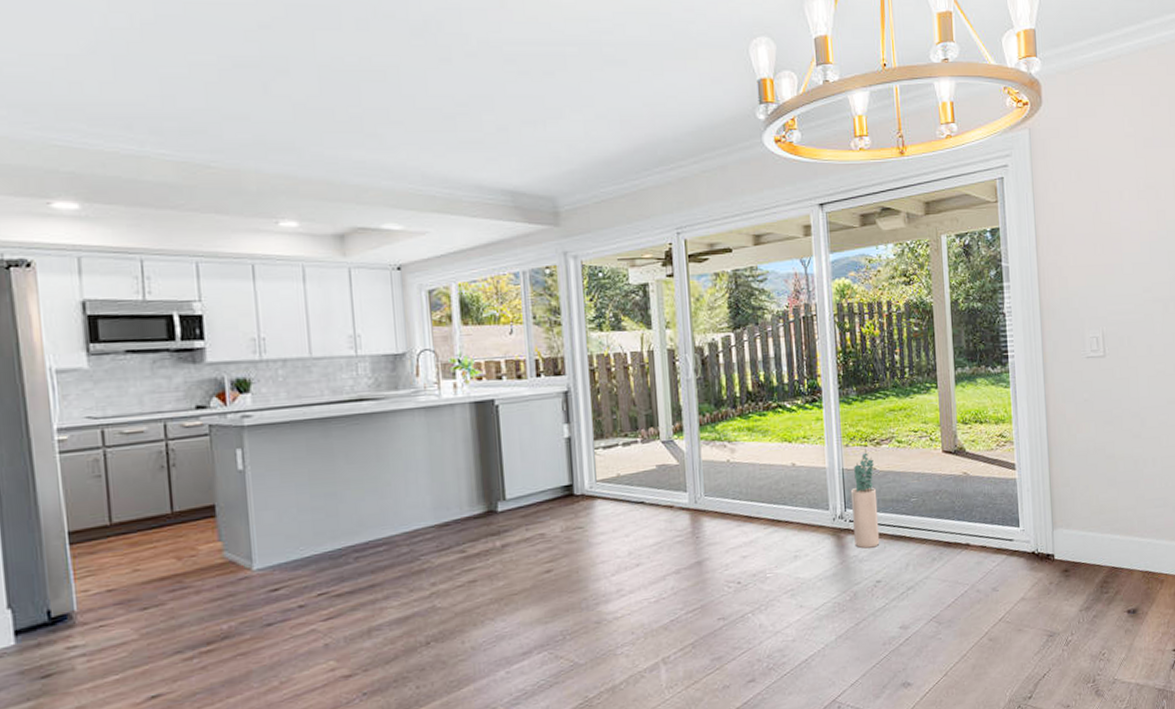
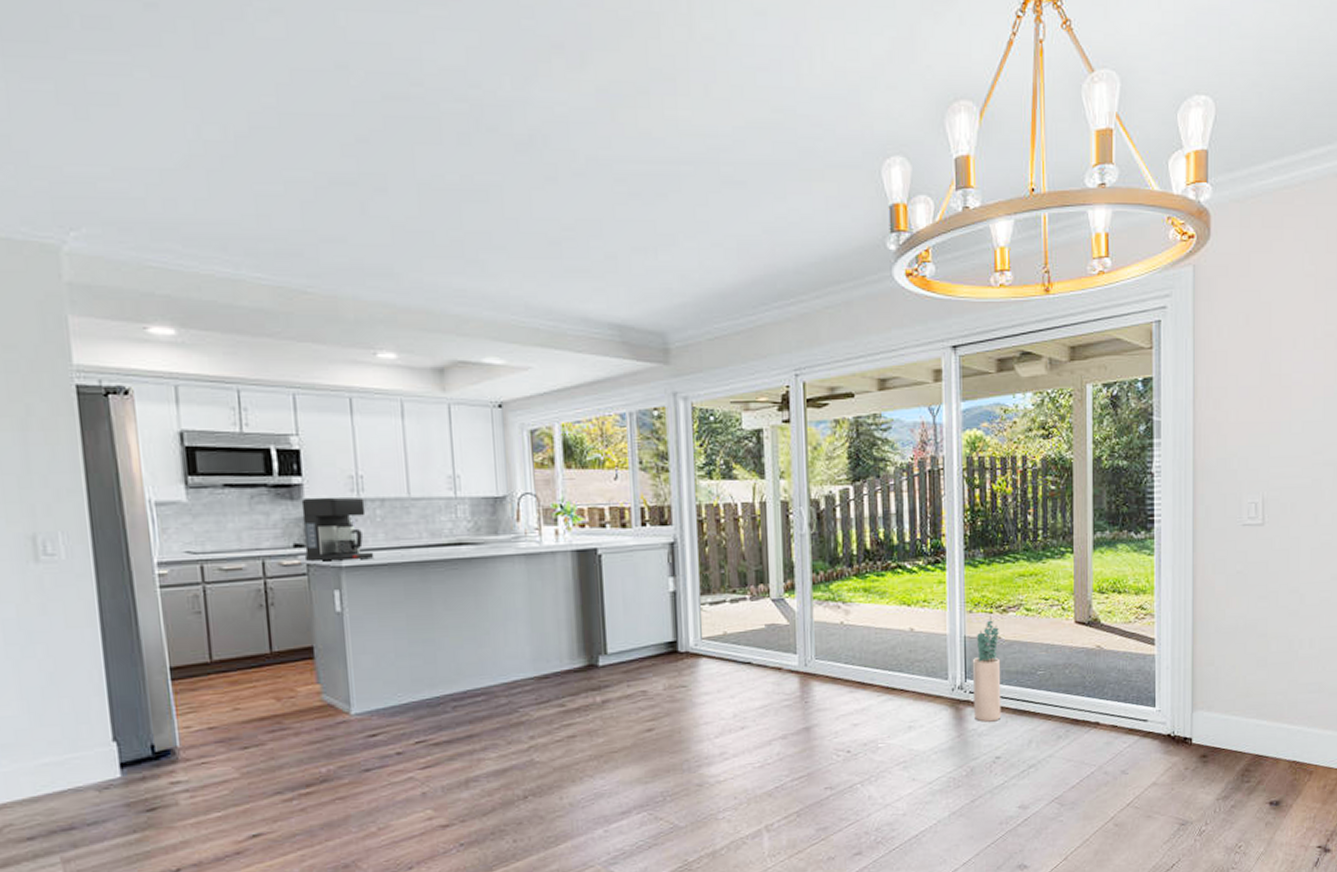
coffee maker: none [203,359,277,423] -> present [301,497,375,563]

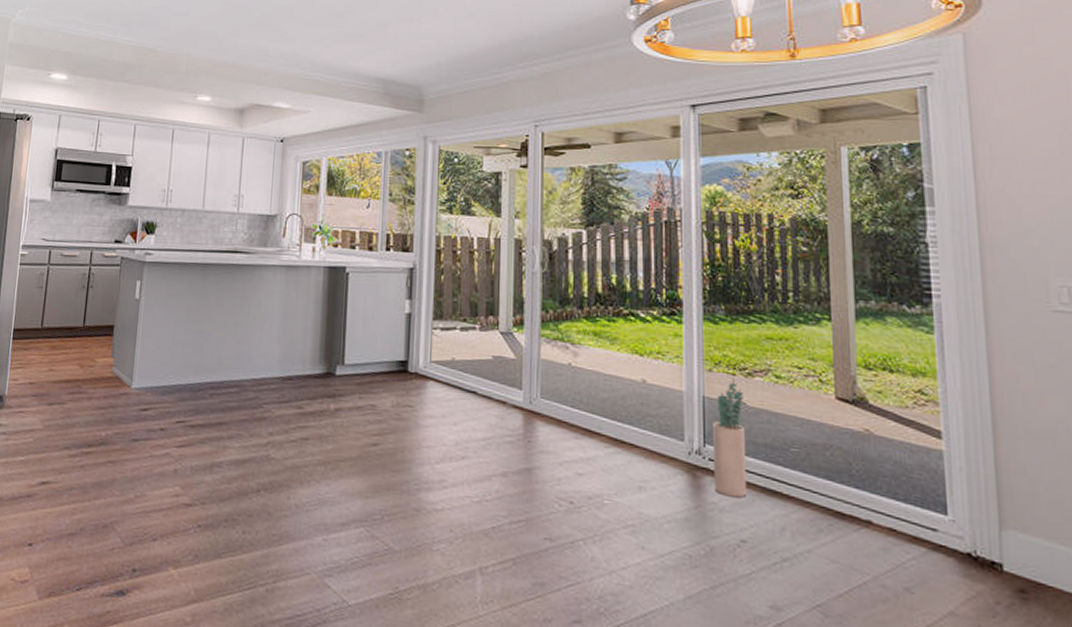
coffee maker: present [301,497,375,563] -> none [120,204,171,258]

